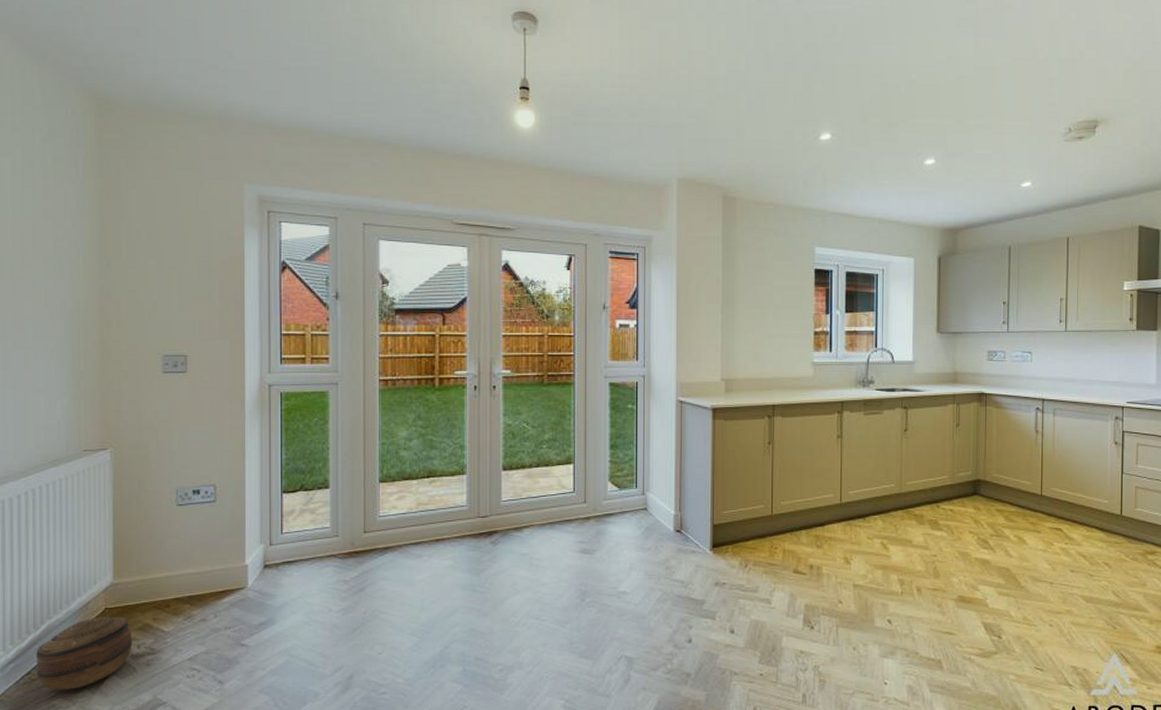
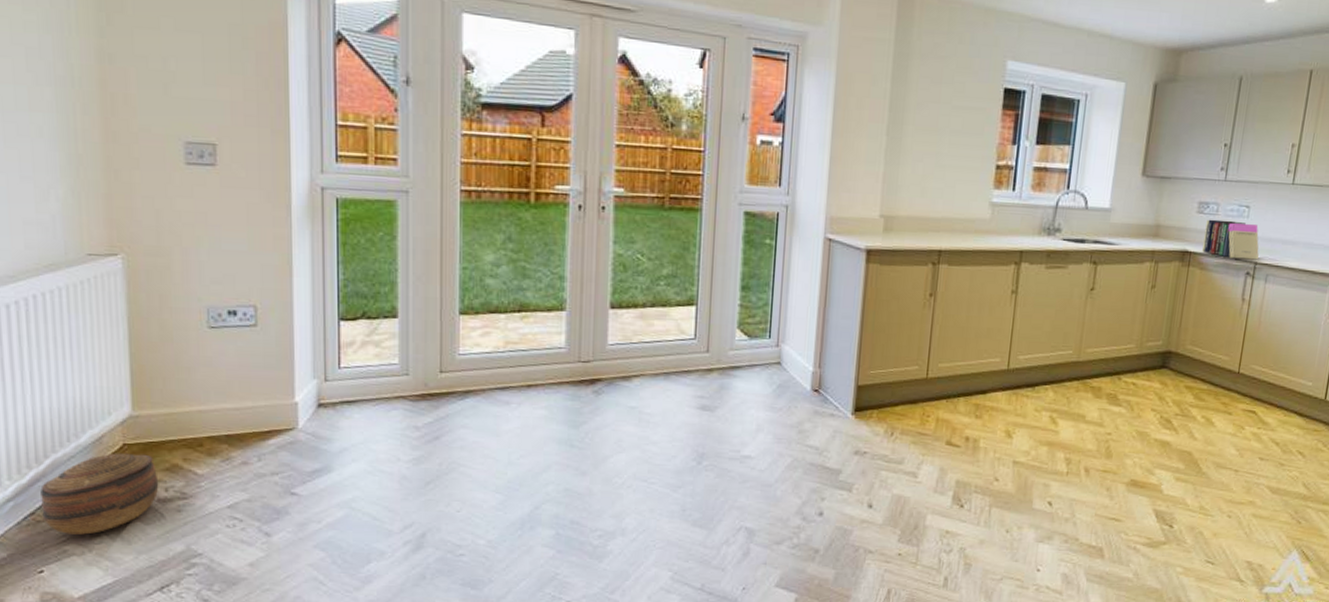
books: none [996,365,1046,397] -> present [1202,219,1260,260]

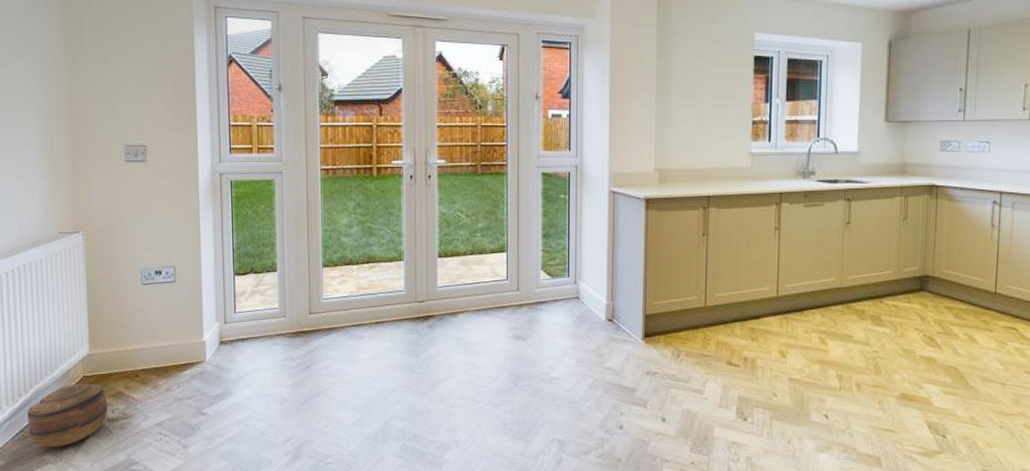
books: present [1202,219,1260,260] -> none [948,155,1004,190]

